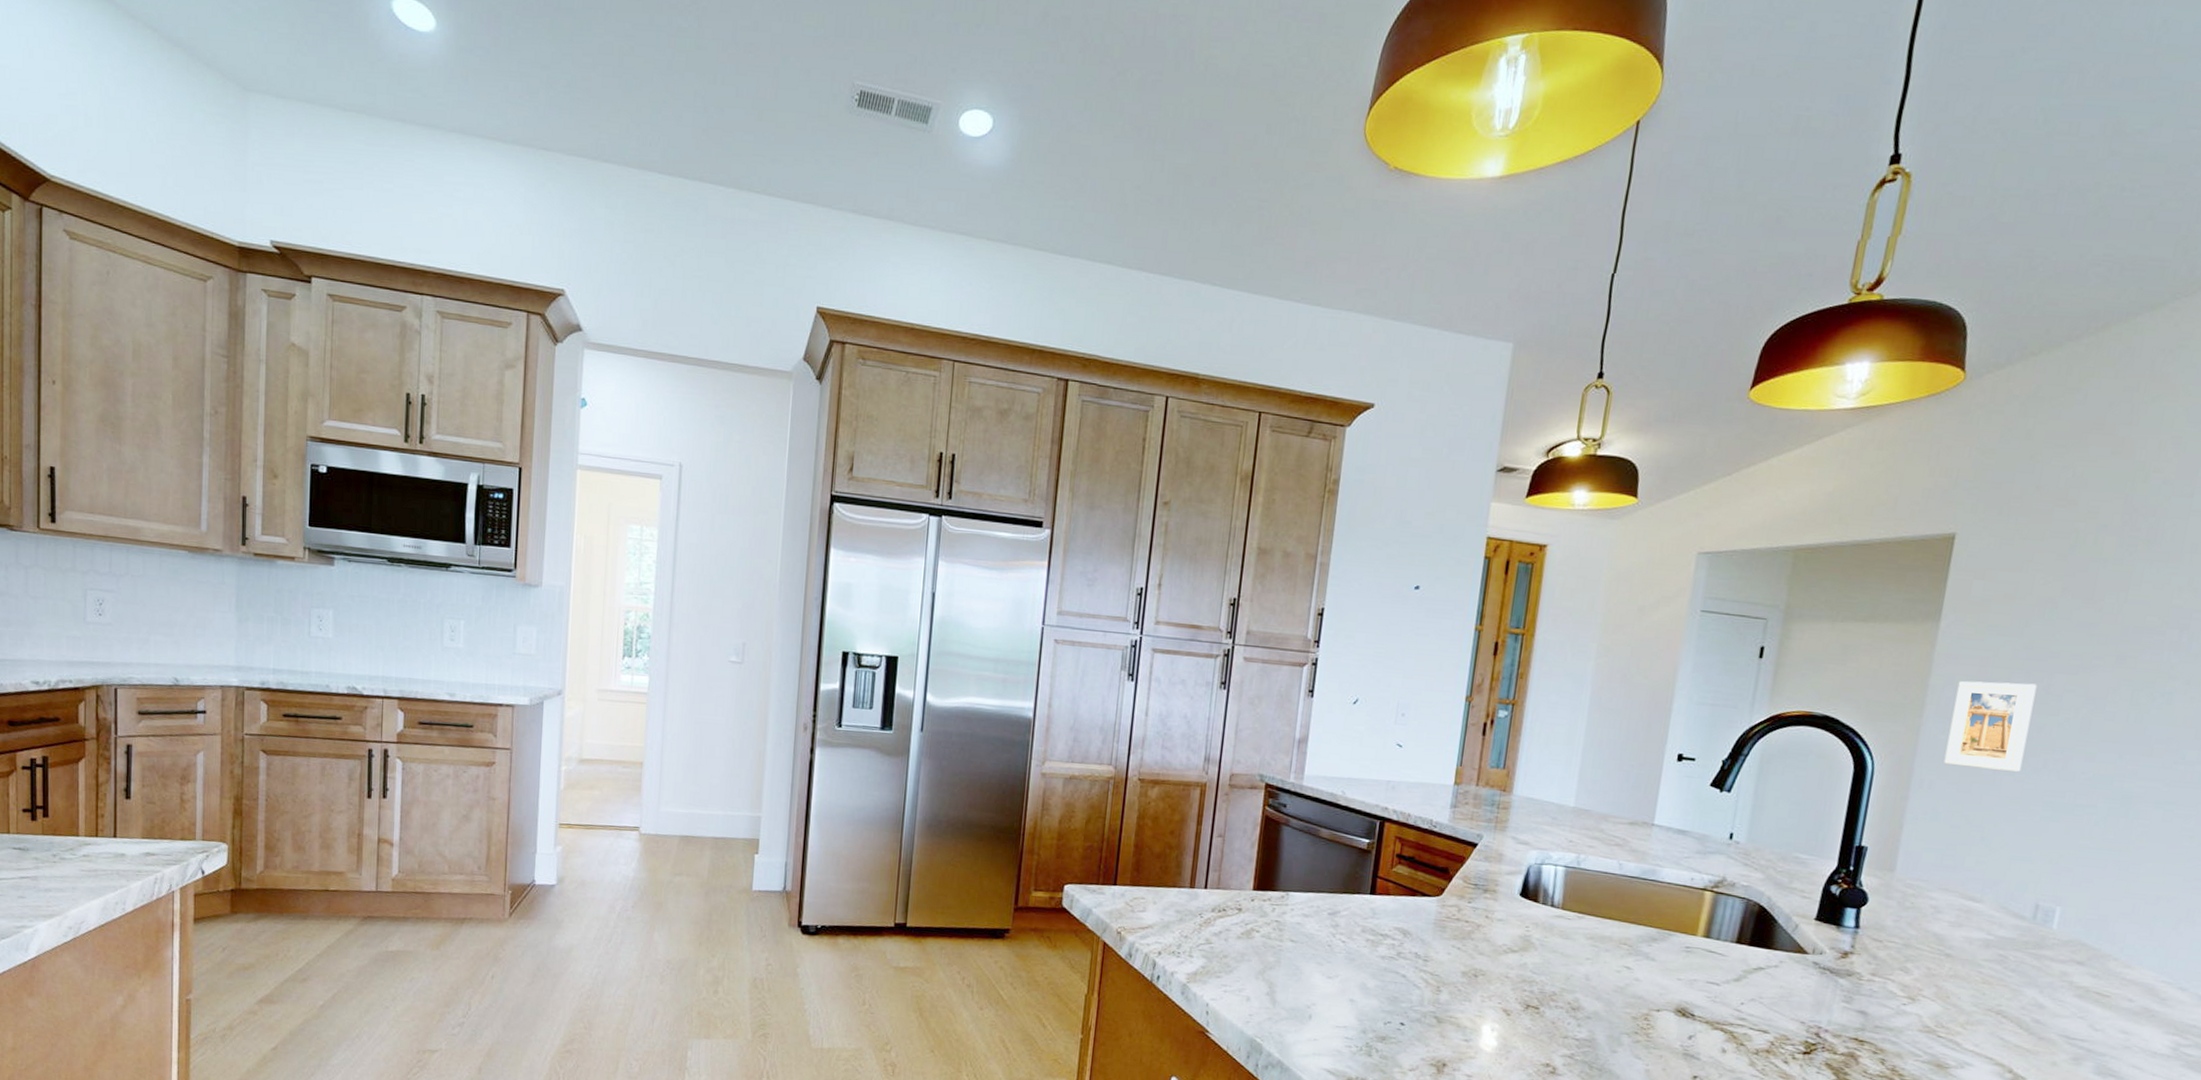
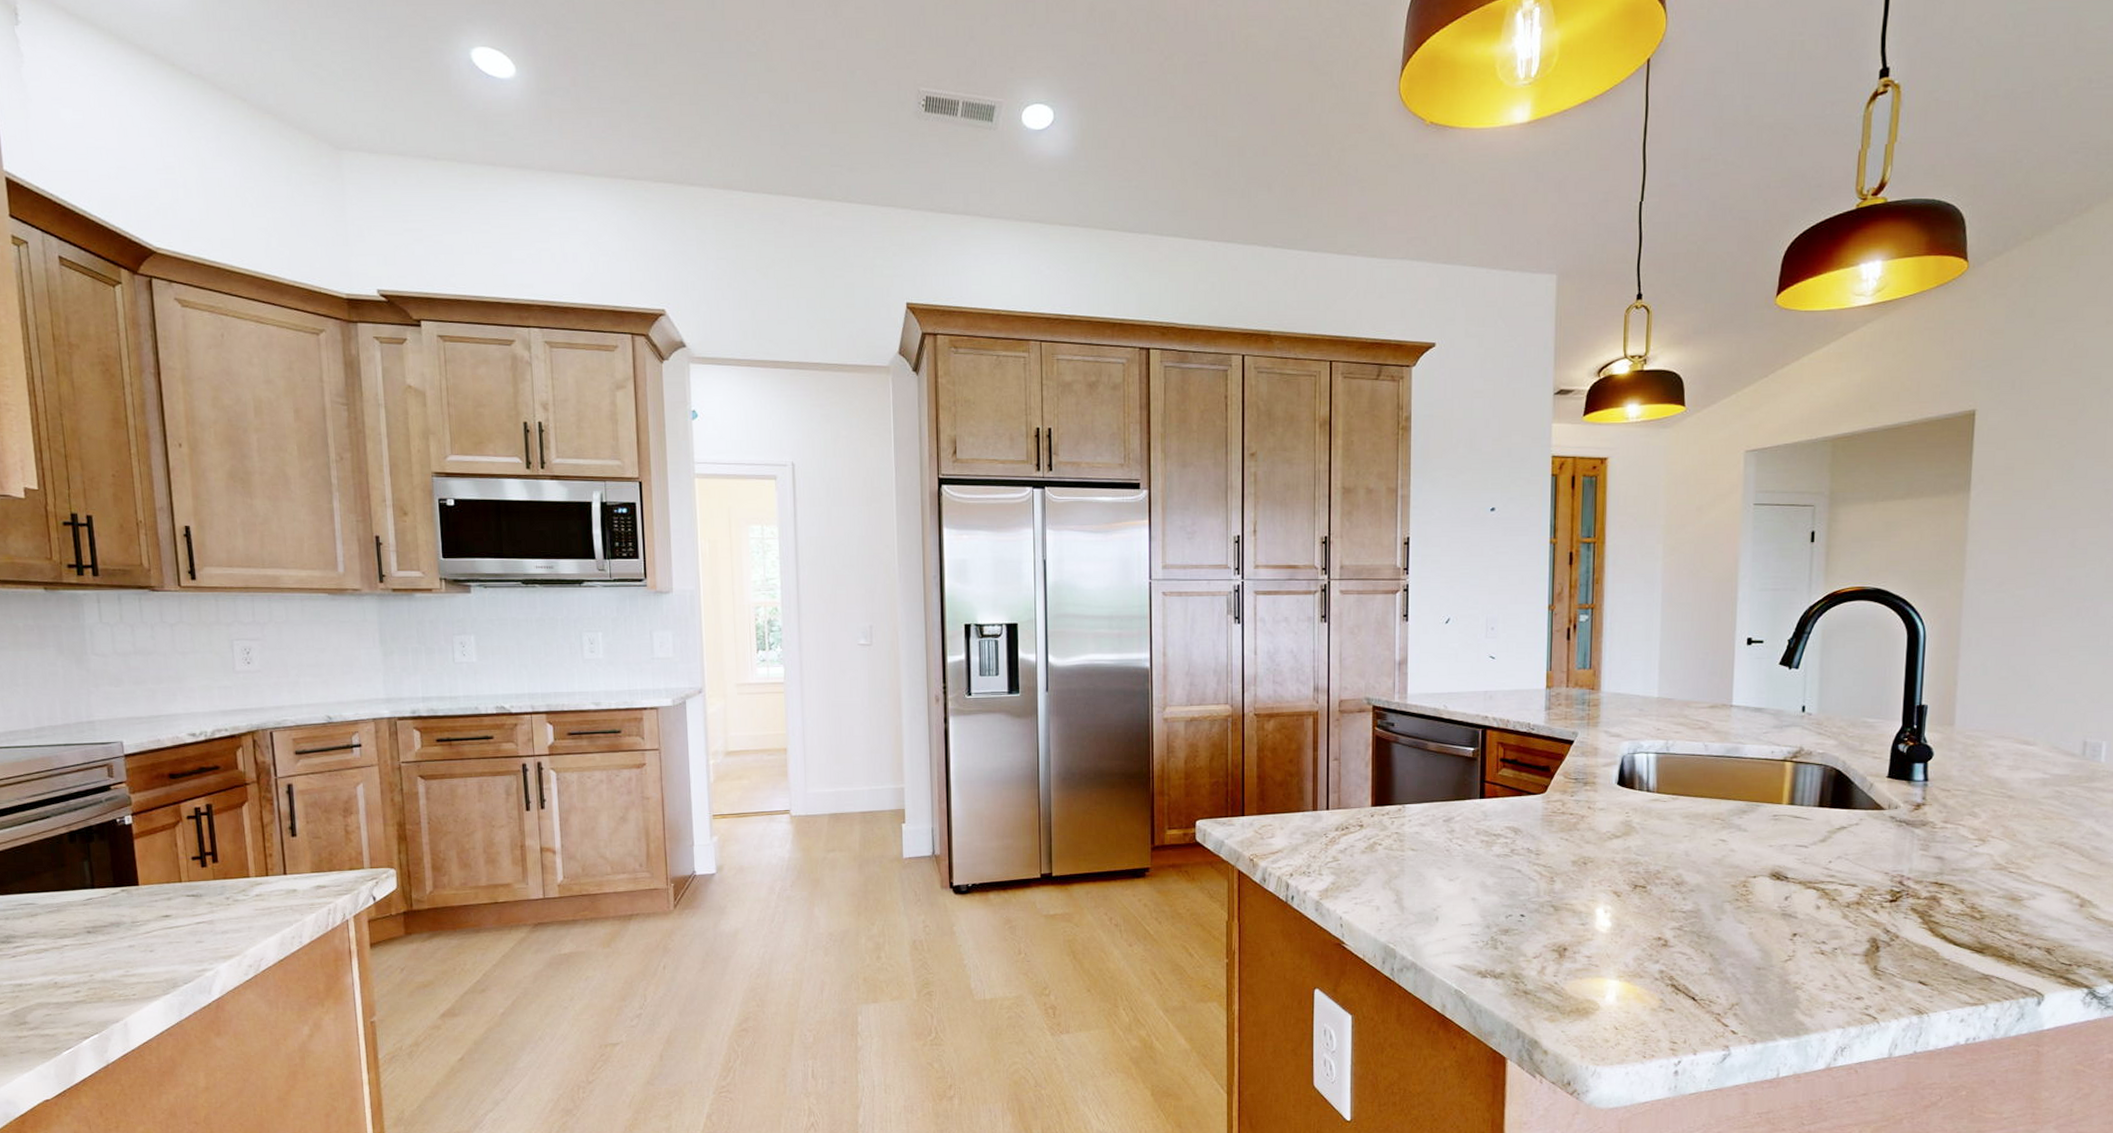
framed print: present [1944,681,2037,772] -> none [1987,540,2063,622]

